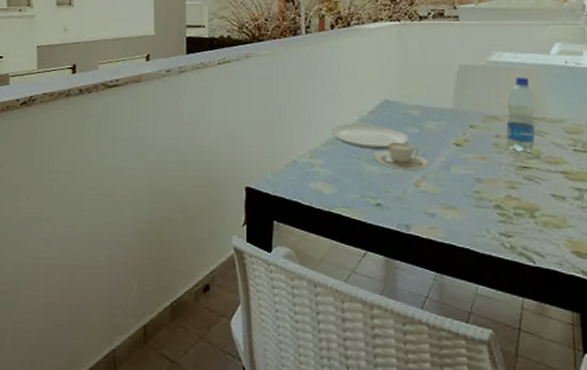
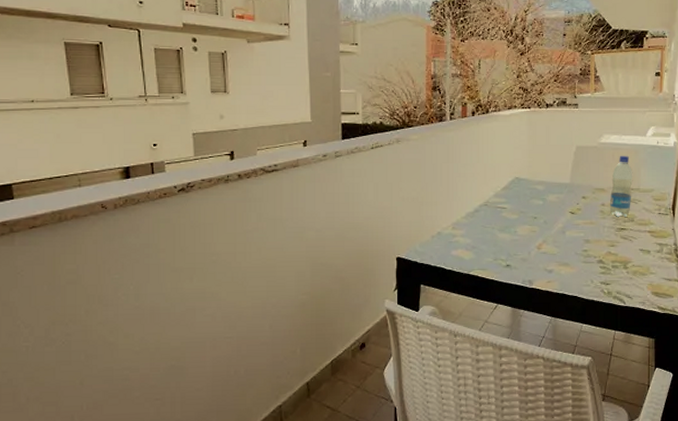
plate: present [330,123,409,149] -> none [470,198,534,219]
teacup: present [373,141,430,170] -> none [505,212,550,235]

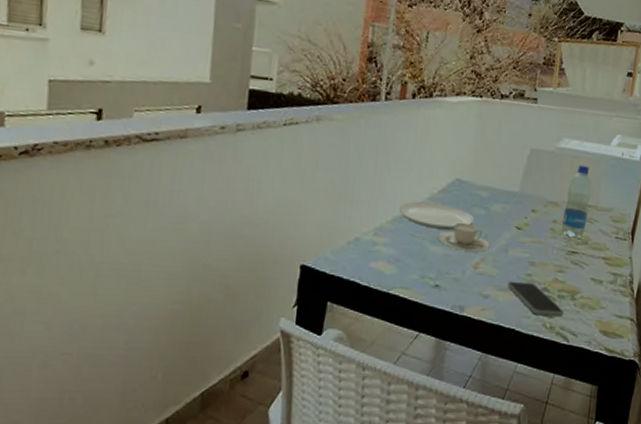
plate: none [470,198,534,219] -> present [398,201,475,230]
teacup: none [505,212,550,235] -> present [437,222,491,252]
mobile phone: none [567,256,618,283] -> present [507,281,563,316]

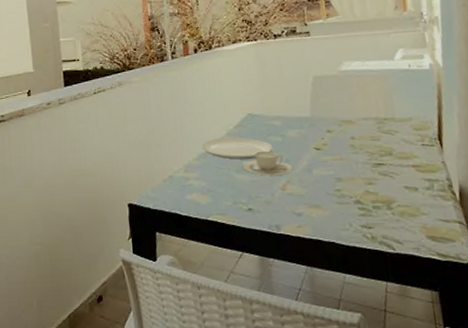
mobile phone: present [507,281,563,316] -> none [317,197,382,227]
bottle: present [561,164,592,238] -> none [359,82,387,151]

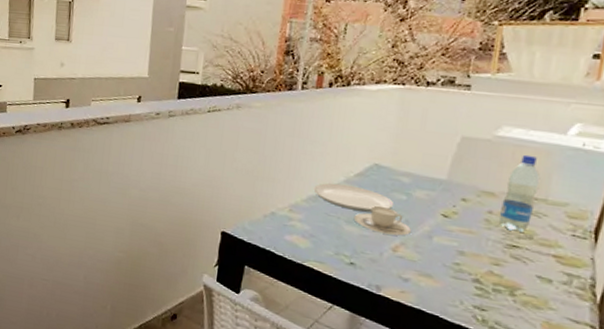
bottle: none [359,82,387,151] -> present [498,154,541,232]

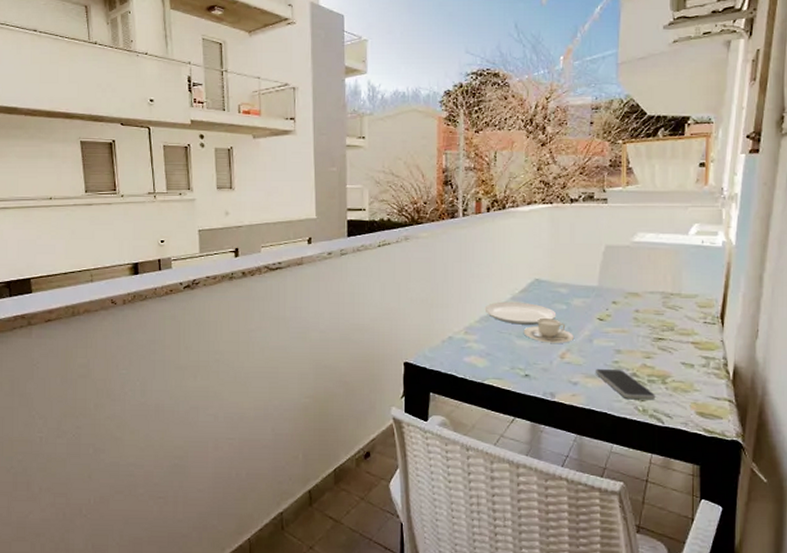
mobile phone: none [430,267,499,310] -> present [594,368,655,399]
bottle: present [498,154,541,232] -> none [644,256,673,325]

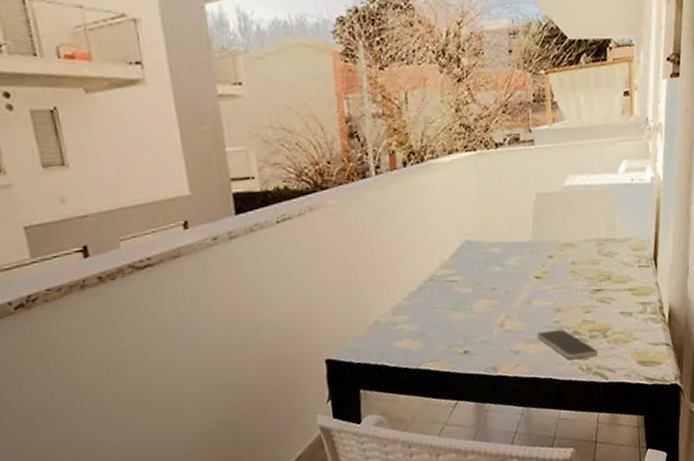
plate: present [484,301,557,325] -> none [412,269,492,296]
teacup: present [523,317,575,343] -> none [457,283,513,312]

